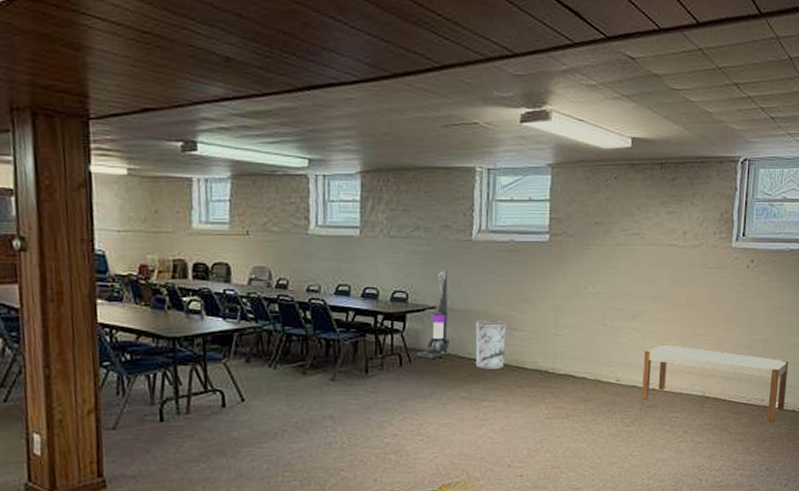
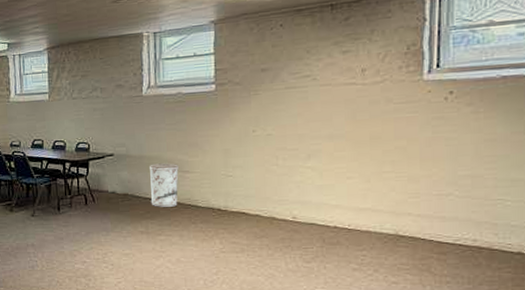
vacuum cleaner: present [416,270,449,359] -> none [99,123,127,198]
bench: present [641,344,789,423] -> none [321,182,509,266]

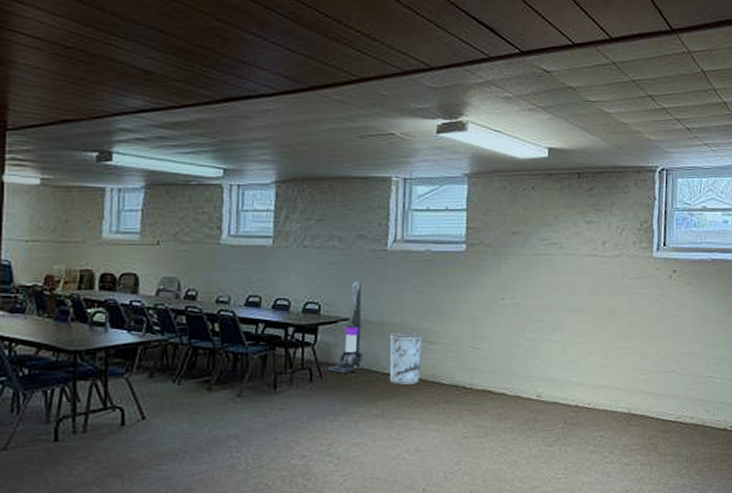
vacuum cleaner: none [99,123,127,198] -> present [328,281,362,374]

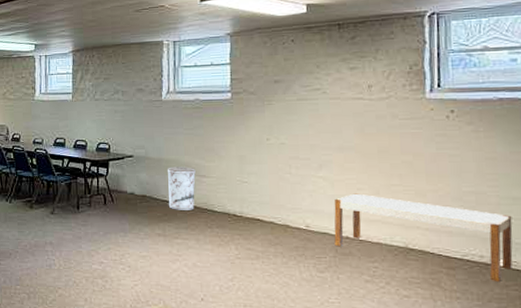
vacuum cleaner: present [328,281,362,374] -> none [118,126,145,199]
bench: none [564,358,717,443] -> present [334,193,513,283]

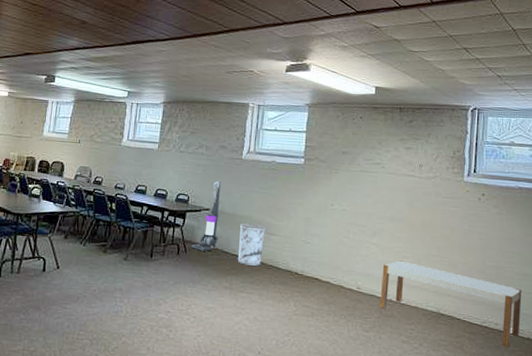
vacuum cleaner: none [118,126,145,199] -> present [191,181,221,251]

